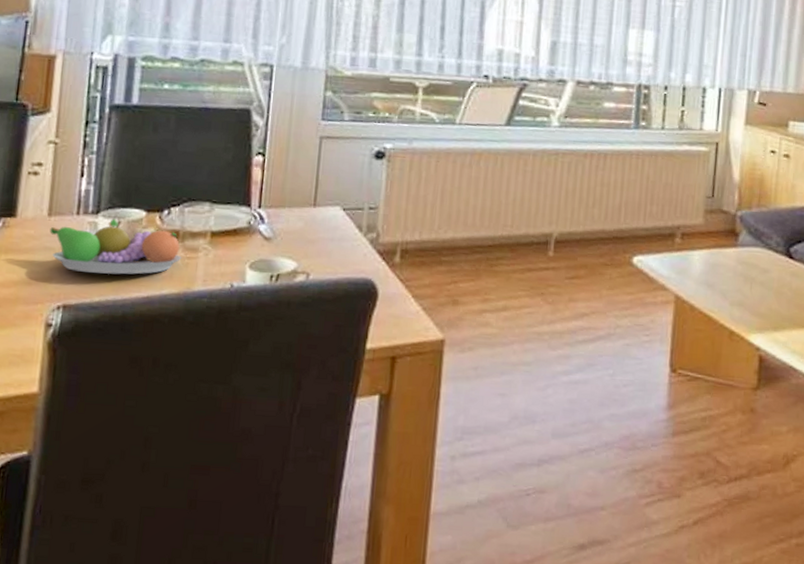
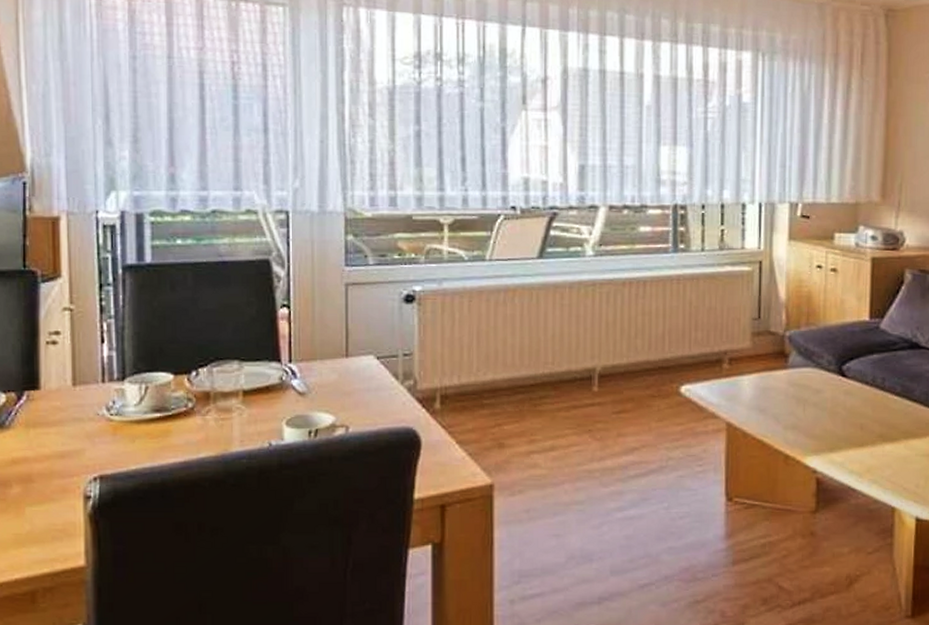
fruit bowl: present [49,219,182,275] -> none [76,384,216,441]

